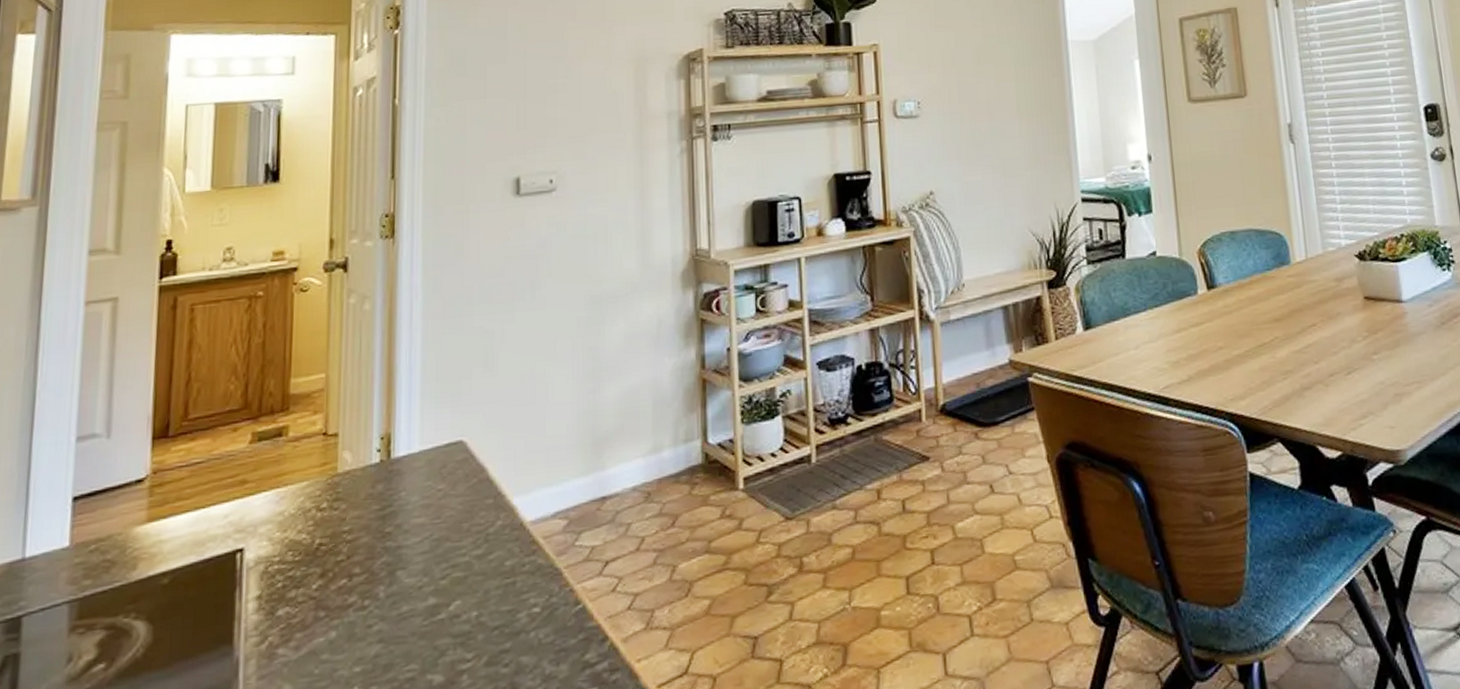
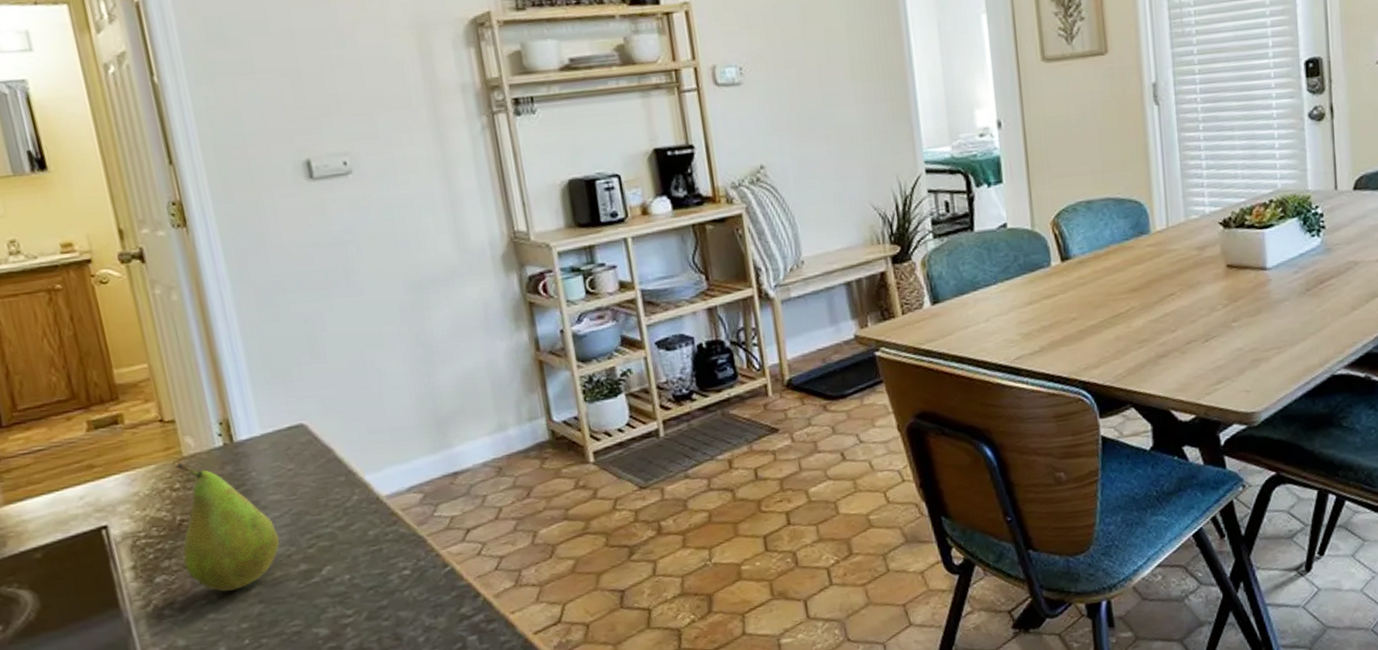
fruit: none [311,480,414,628] -> present [176,463,280,592]

